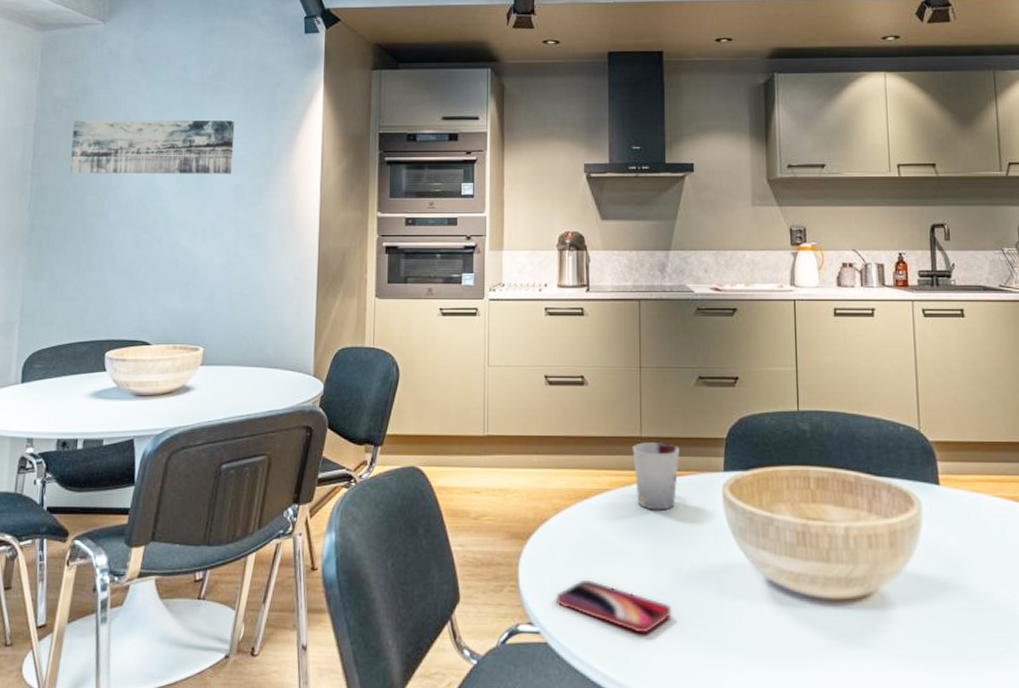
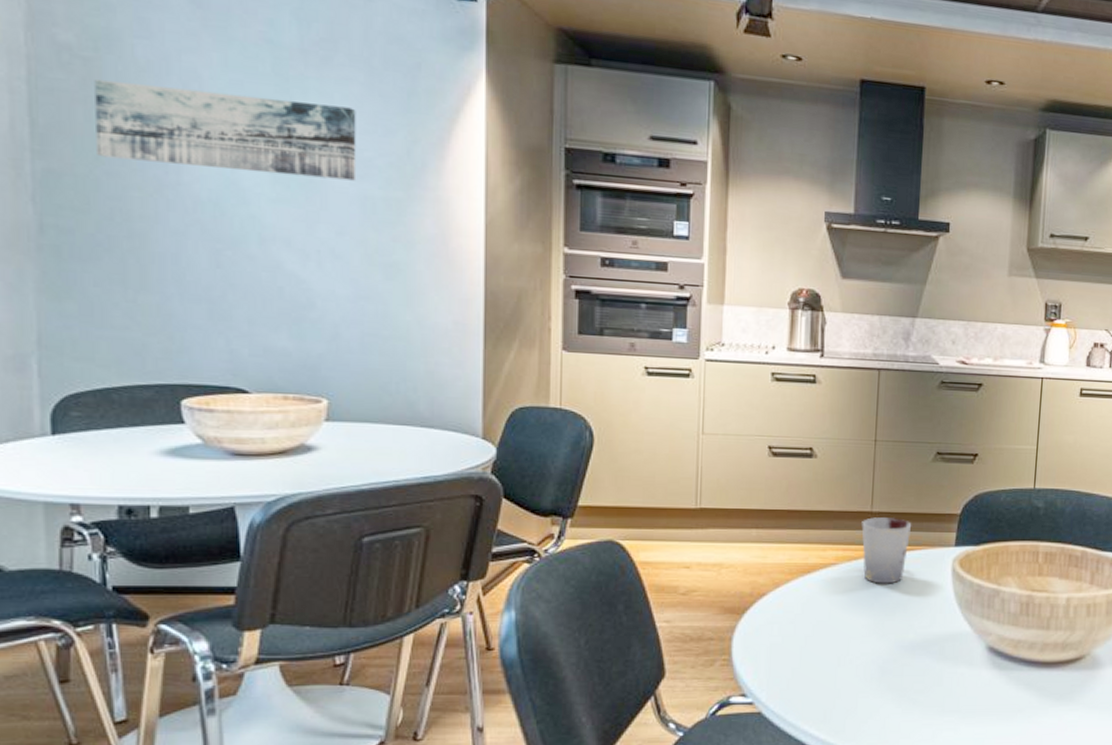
smartphone: present [556,579,672,634] -> none [771,651,893,700]

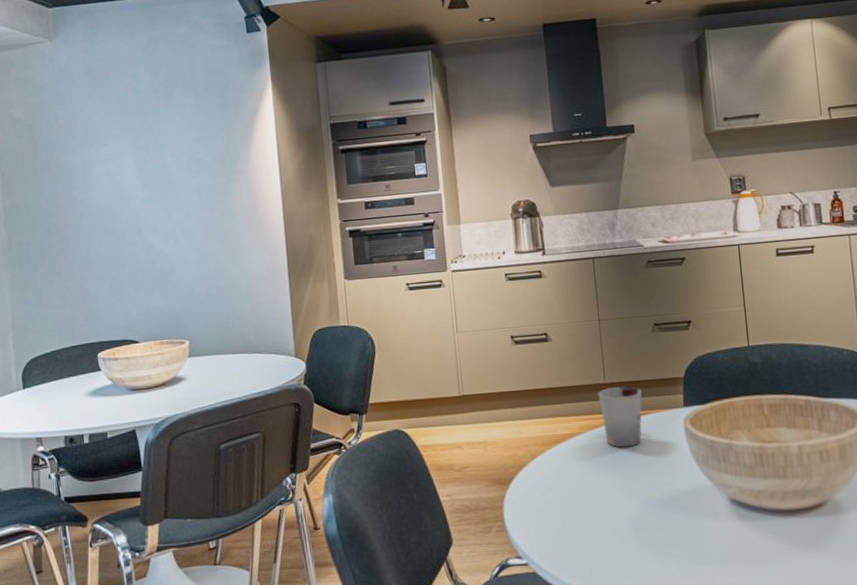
wall art: present [94,80,357,181] -> none [35,124,195,190]

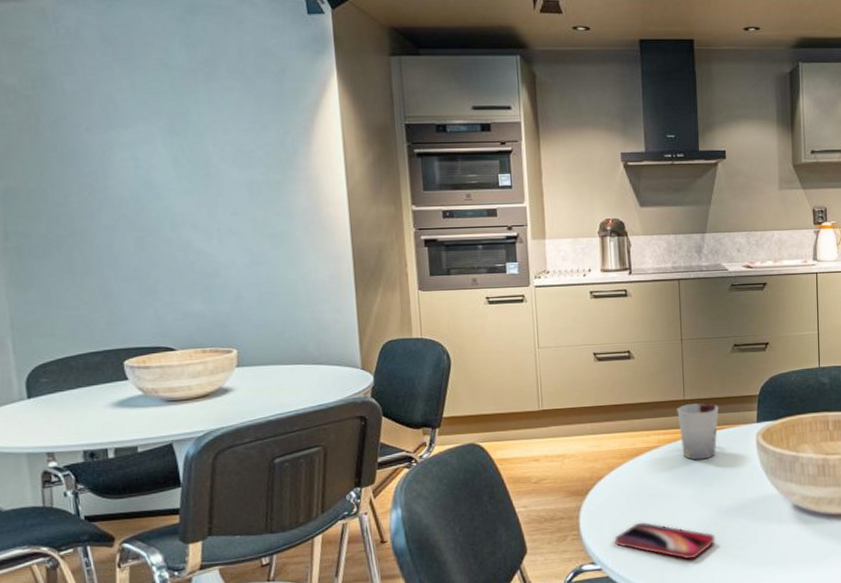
smartphone: none [539,514,646,557] -> present [614,522,715,560]

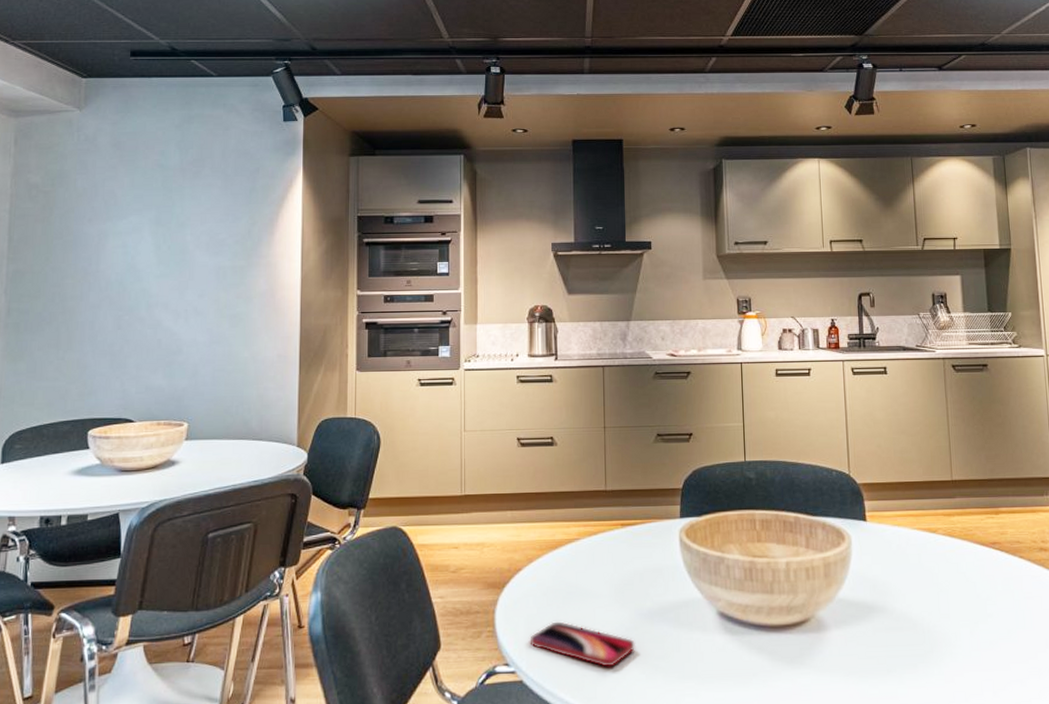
cup: present [677,403,719,460] -> none [598,495,641,556]

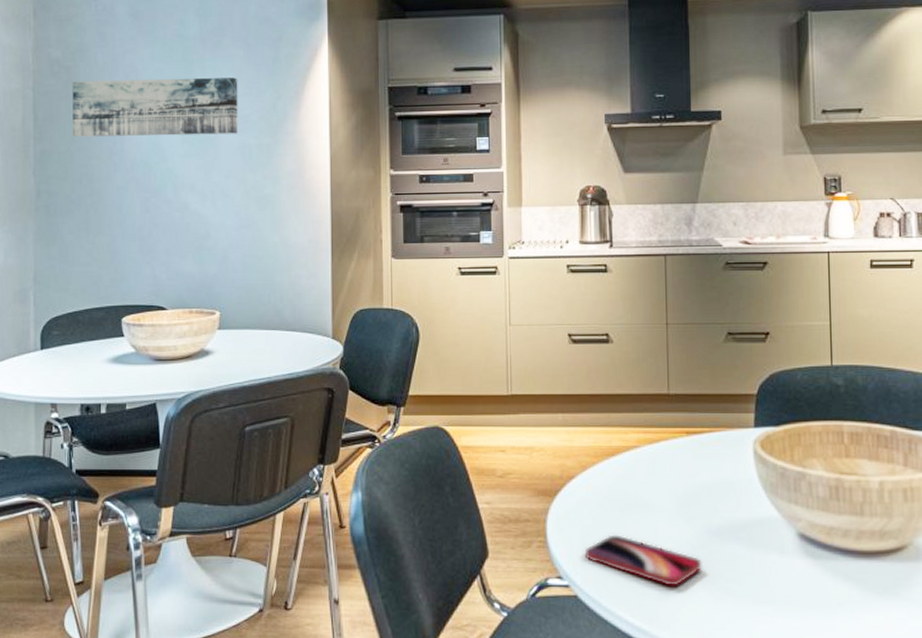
wall art: none [47,204,215,258] -> present [72,77,238,137]

